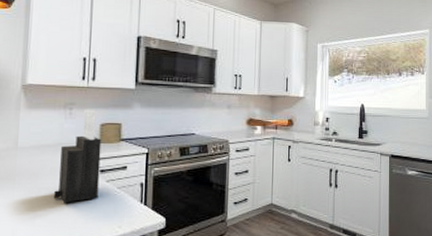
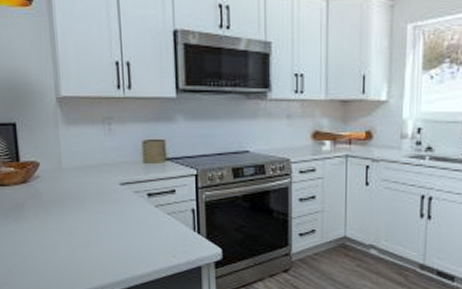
knife block: present [54,110,102,203] -> none [104,125,149,229]

